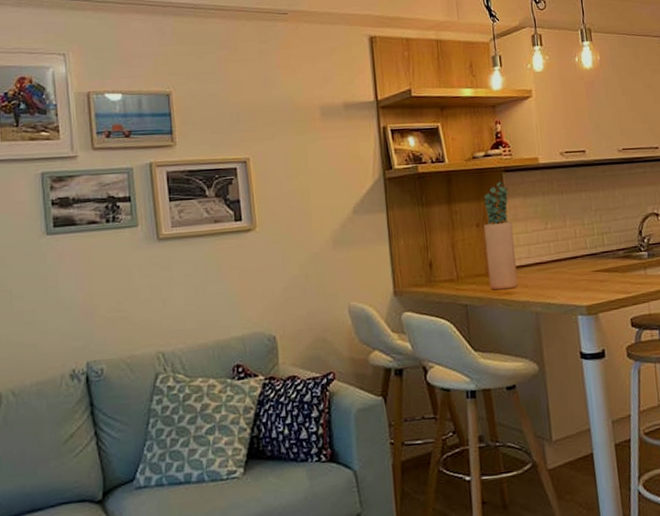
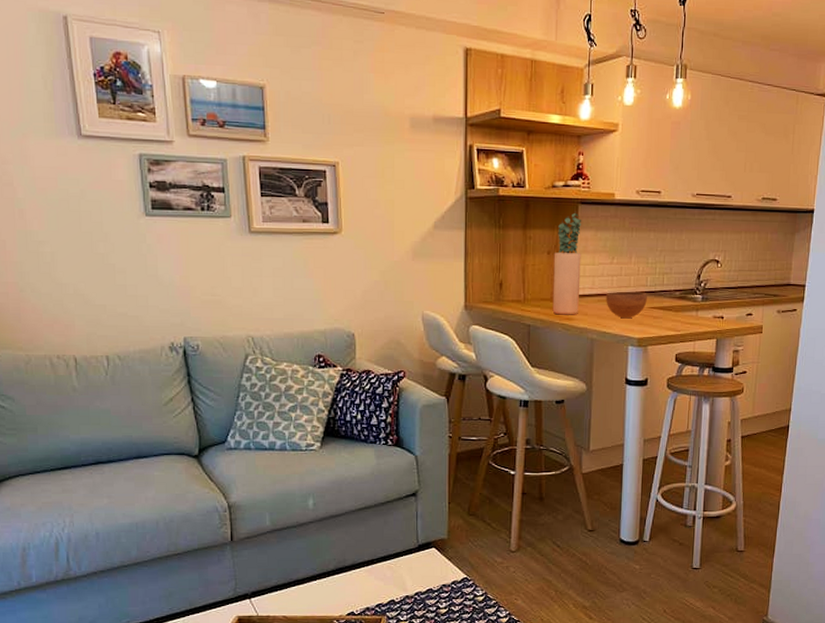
bowl: none [545,256,590,287] -> present [606,292,647,319]

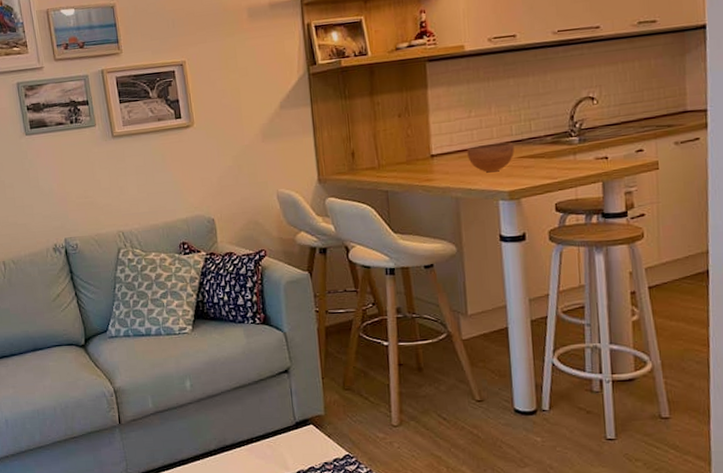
vase: present [552,211,581,315] -> none [405,69,439,177]

